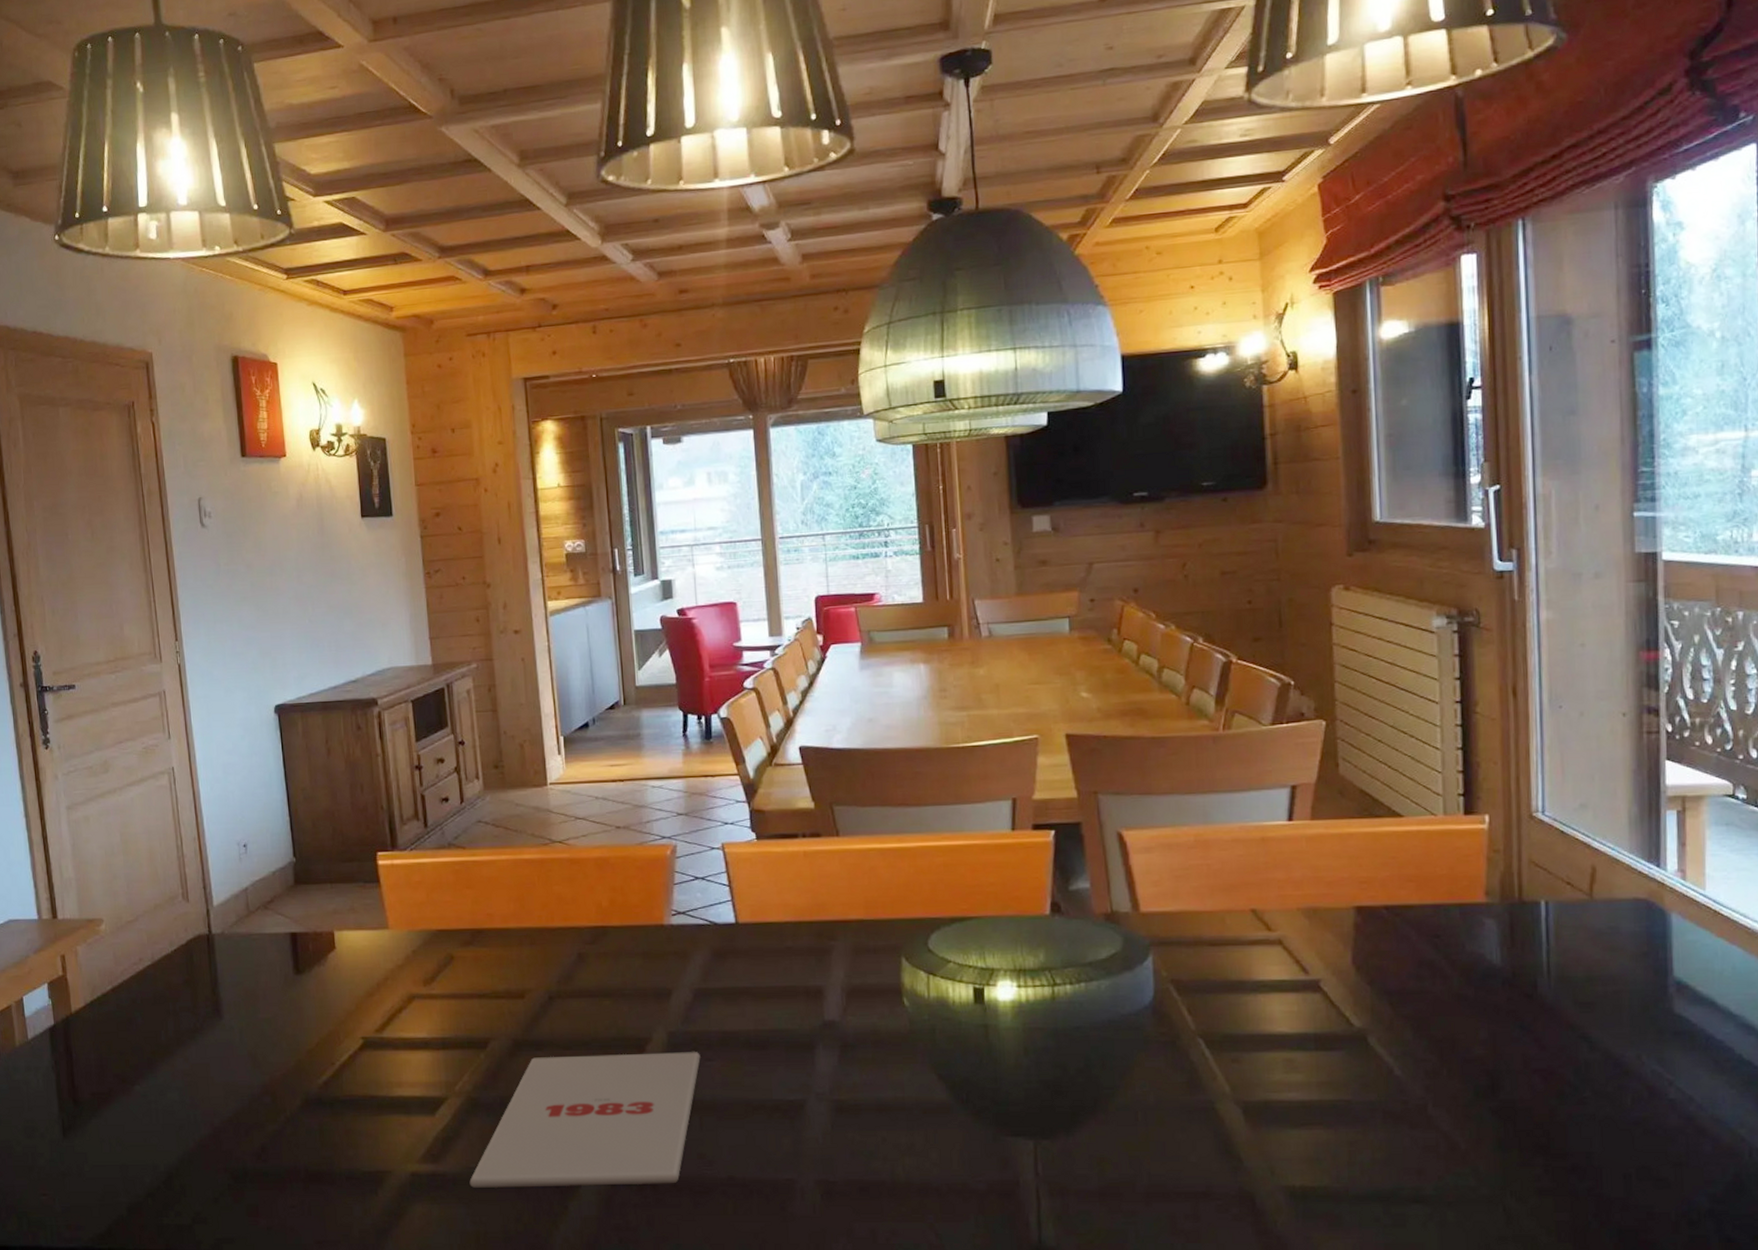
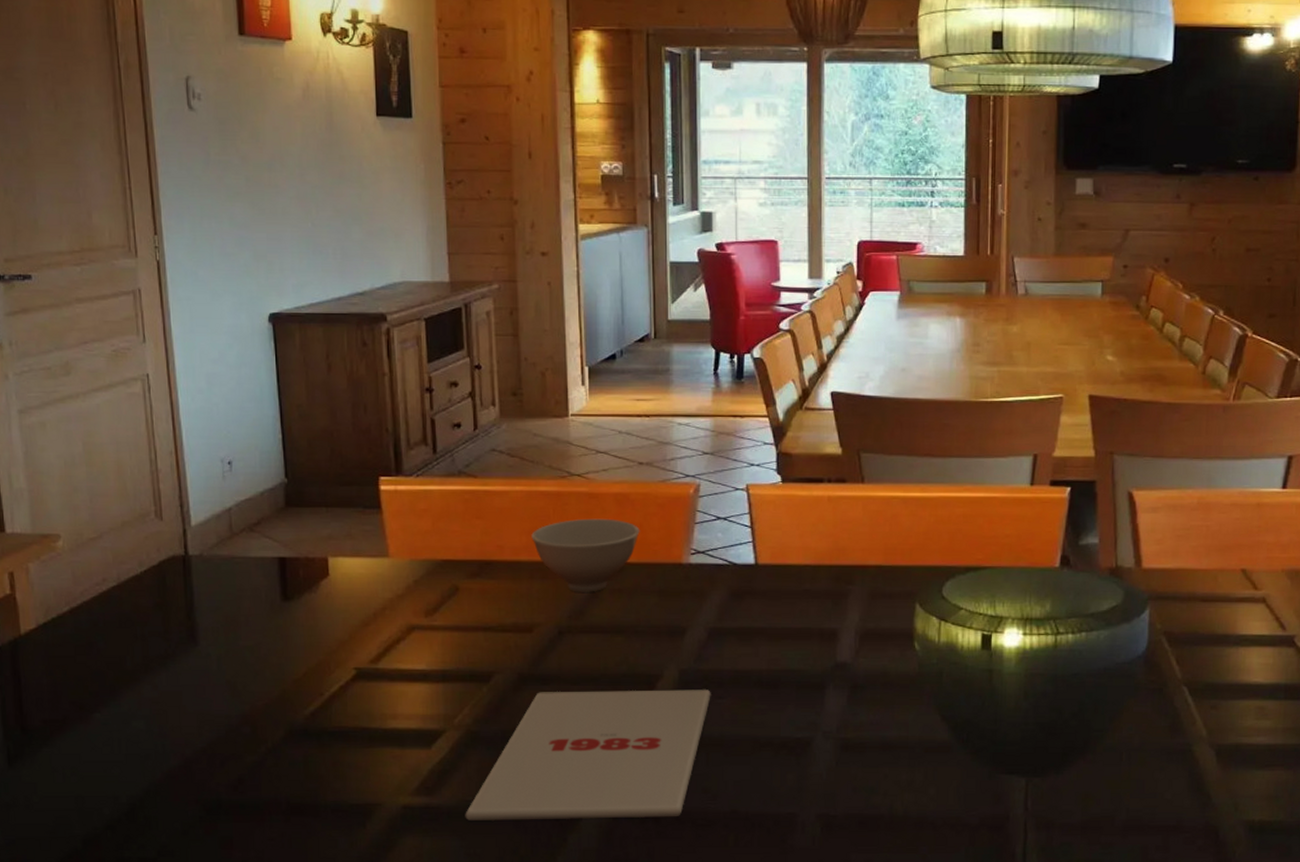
bowl: none [518,883,621,957] -> present [531,518,640,592]

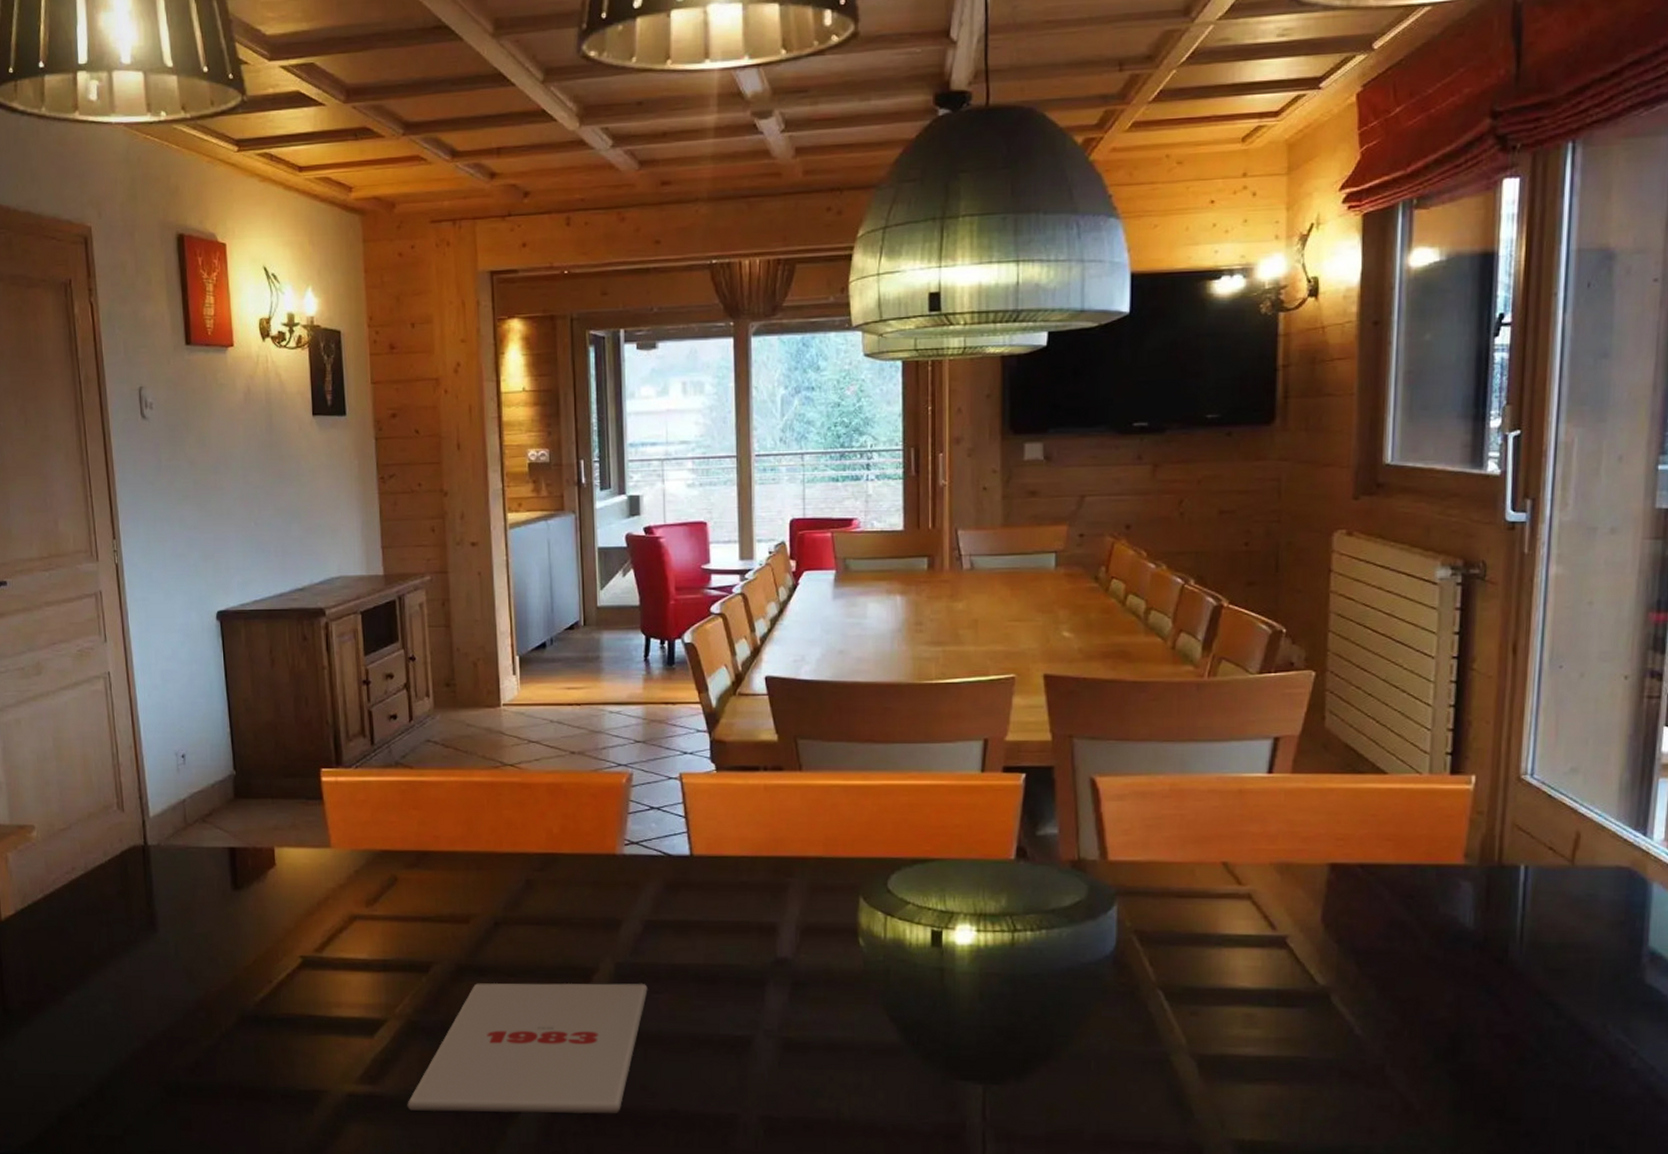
bowl: present [531,518,640,592] -> none [466,809,573,883]

